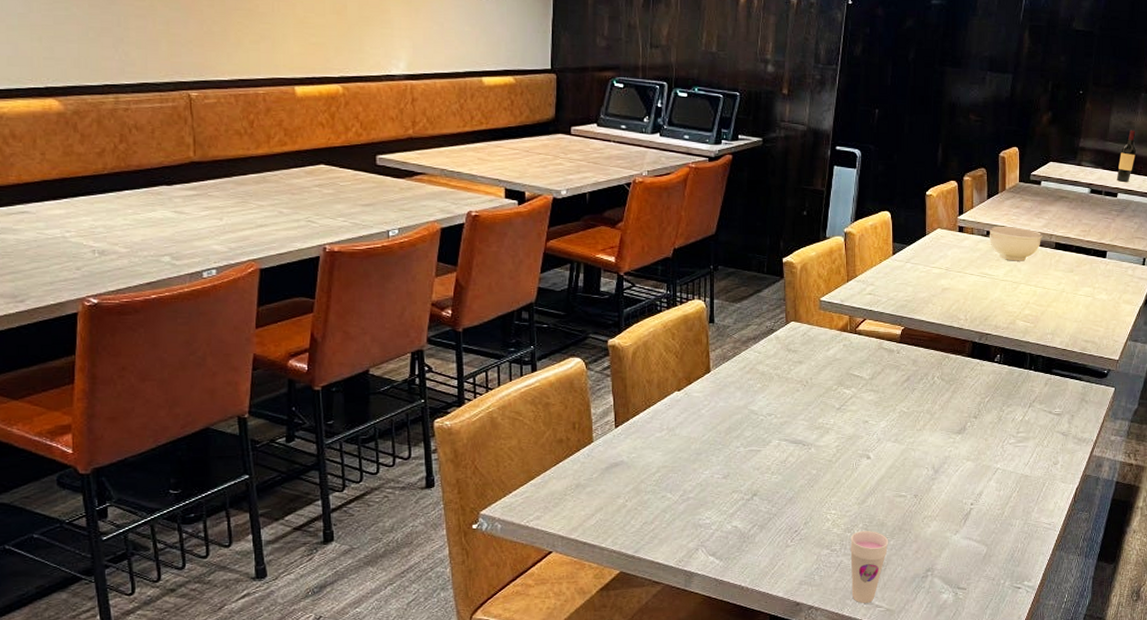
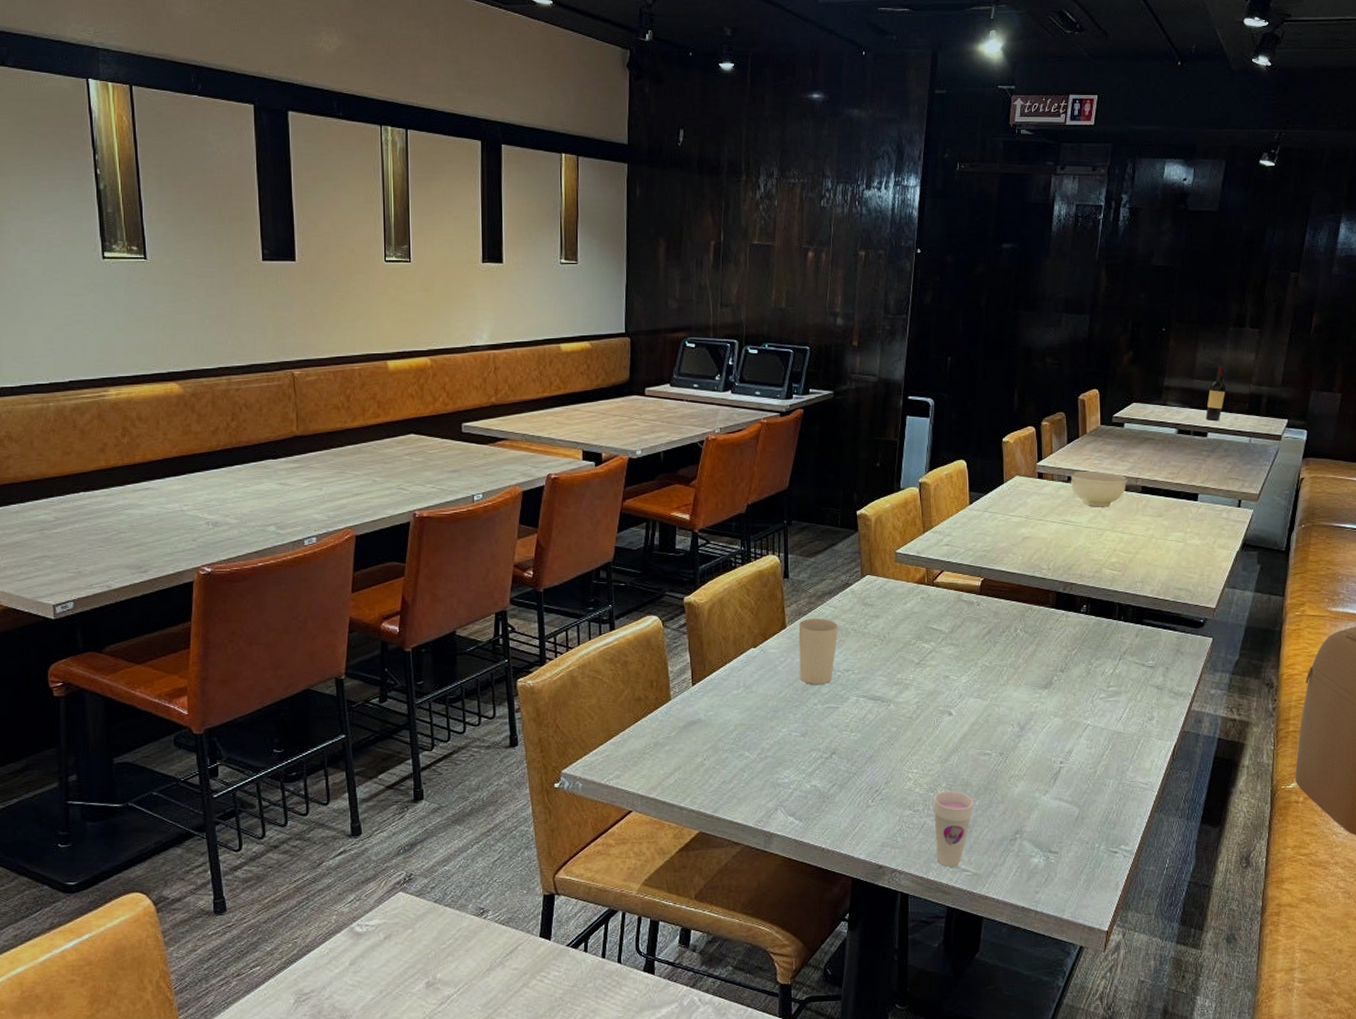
cup: none [723,362,762,429] -> present [798,618,838,685]

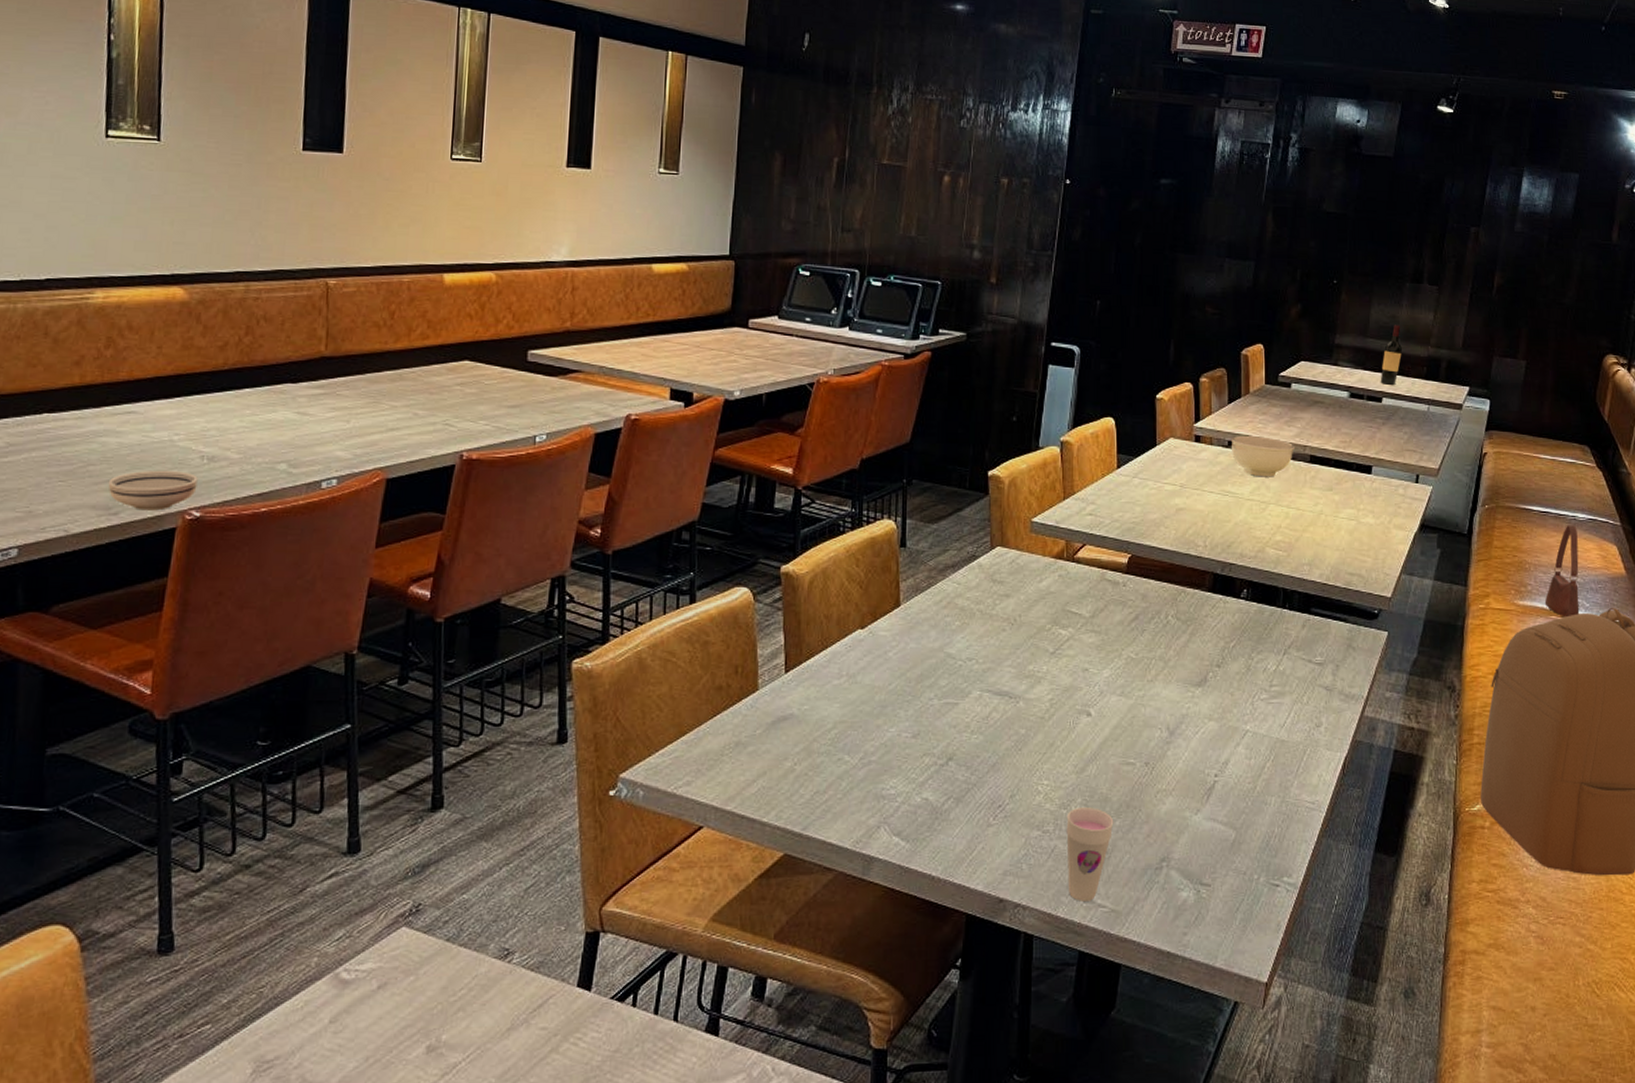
bowl: none [136,534,206,568] -> present [108,470,198,511]
cup: present [798,618,838,685] -> none [914,595,961,676]

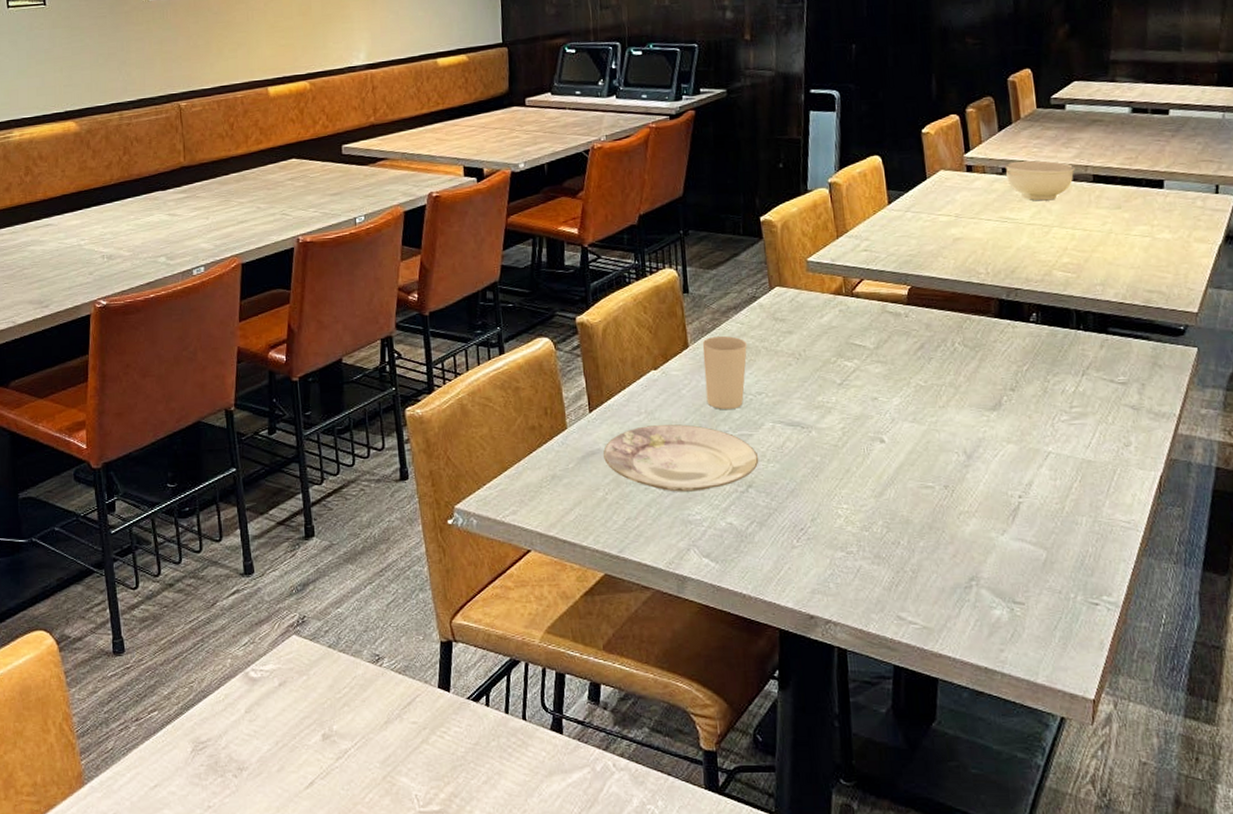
bowl: present [108,470,198,511] -> none [38,268,102,303]
plate: none [796,688,963,764] -> present [603,424,759,492]
cup: none [914,595,961,676] -> present [702,335,747,410]
cup: present [1066,807,1114,901] -> none [869,529,918,618]
wine bottle: present [1380,324,1402,386] -> none [1164,33,1188,97]

